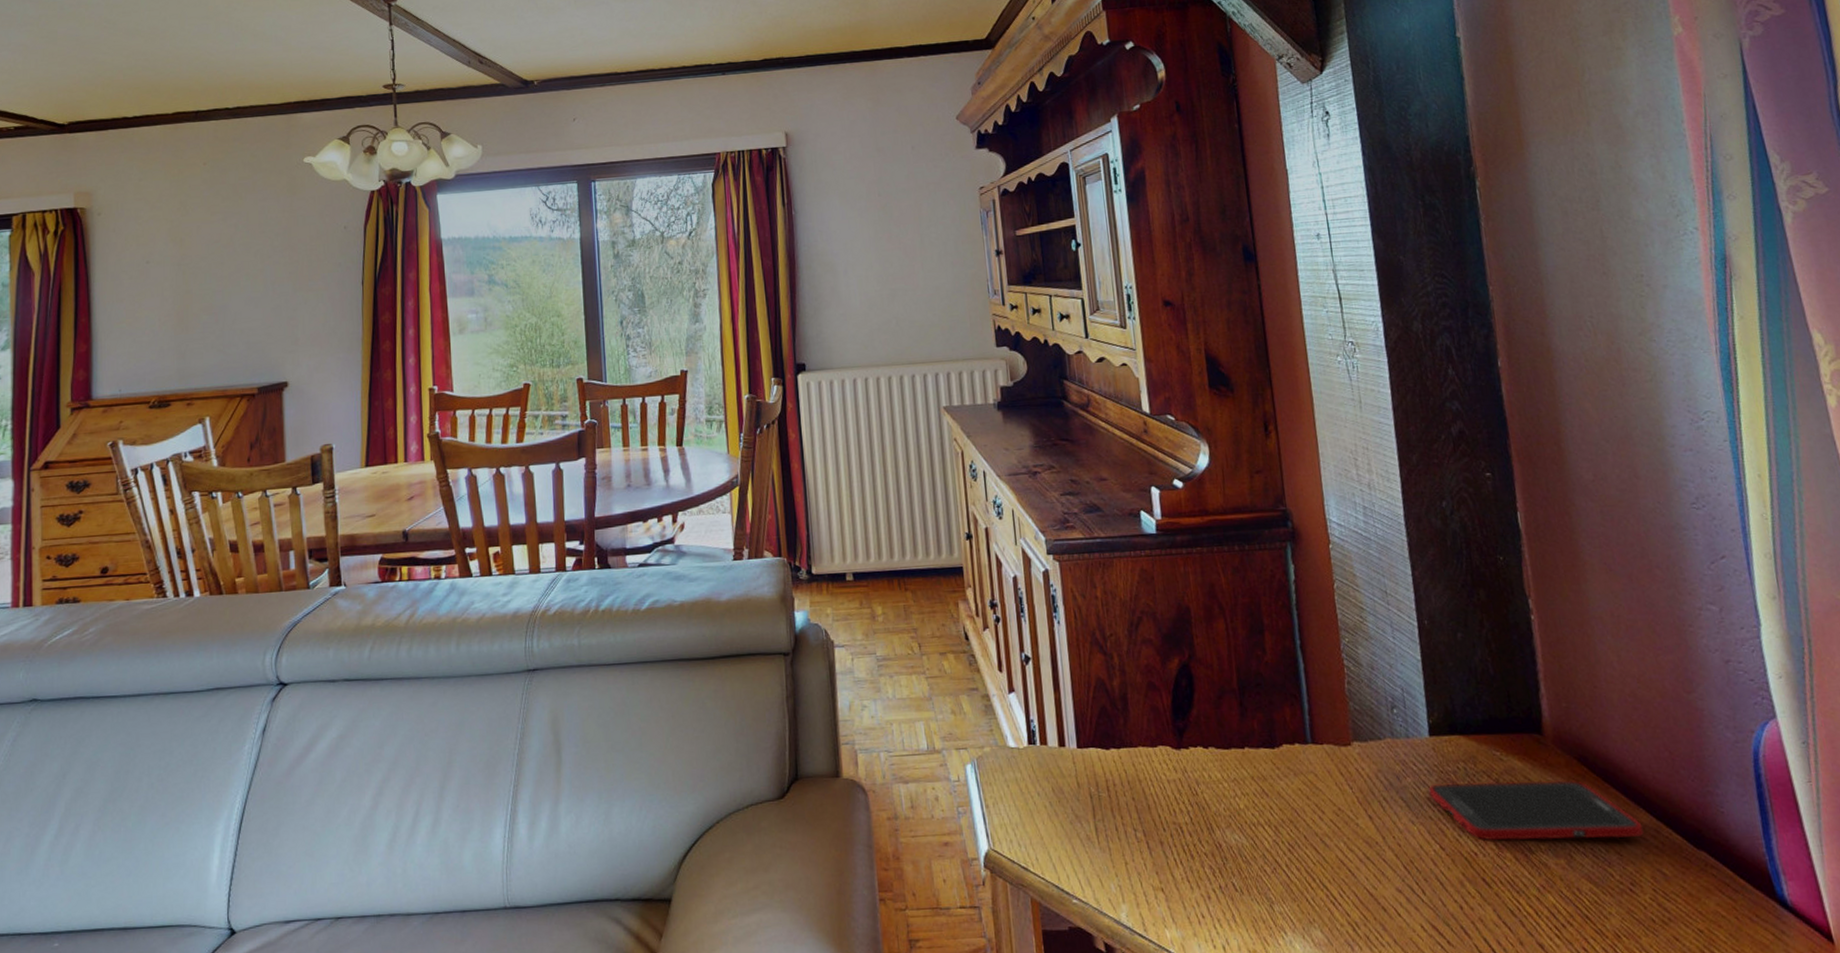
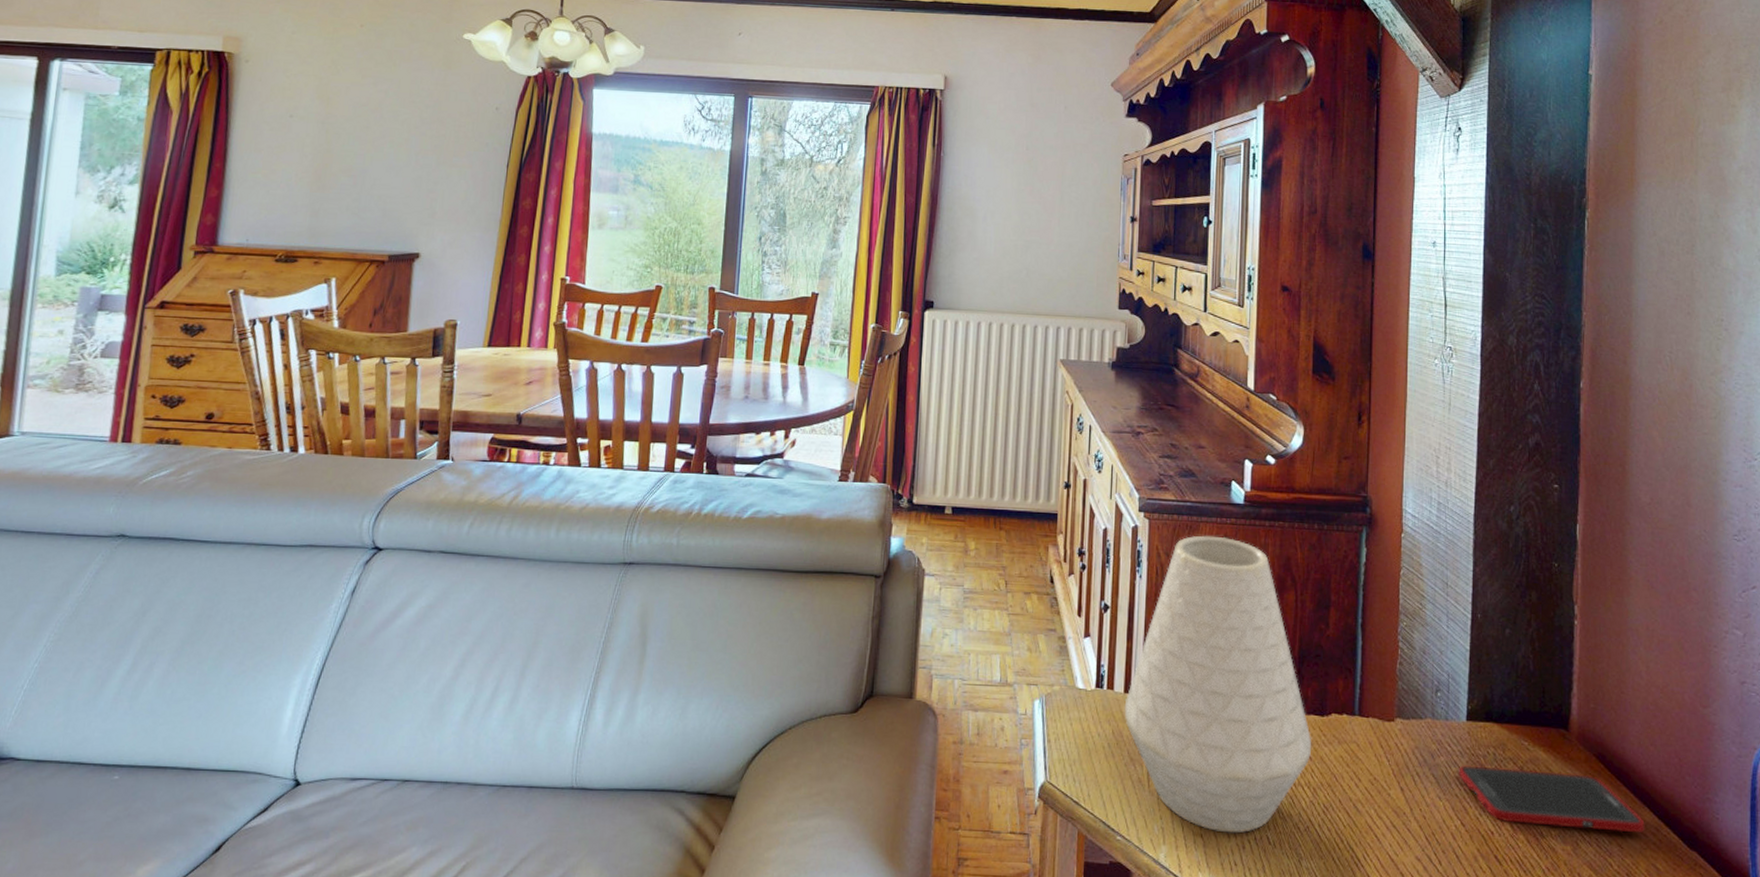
vase: none [1061,570,1267,884] -> present [1124,535,1312,834]

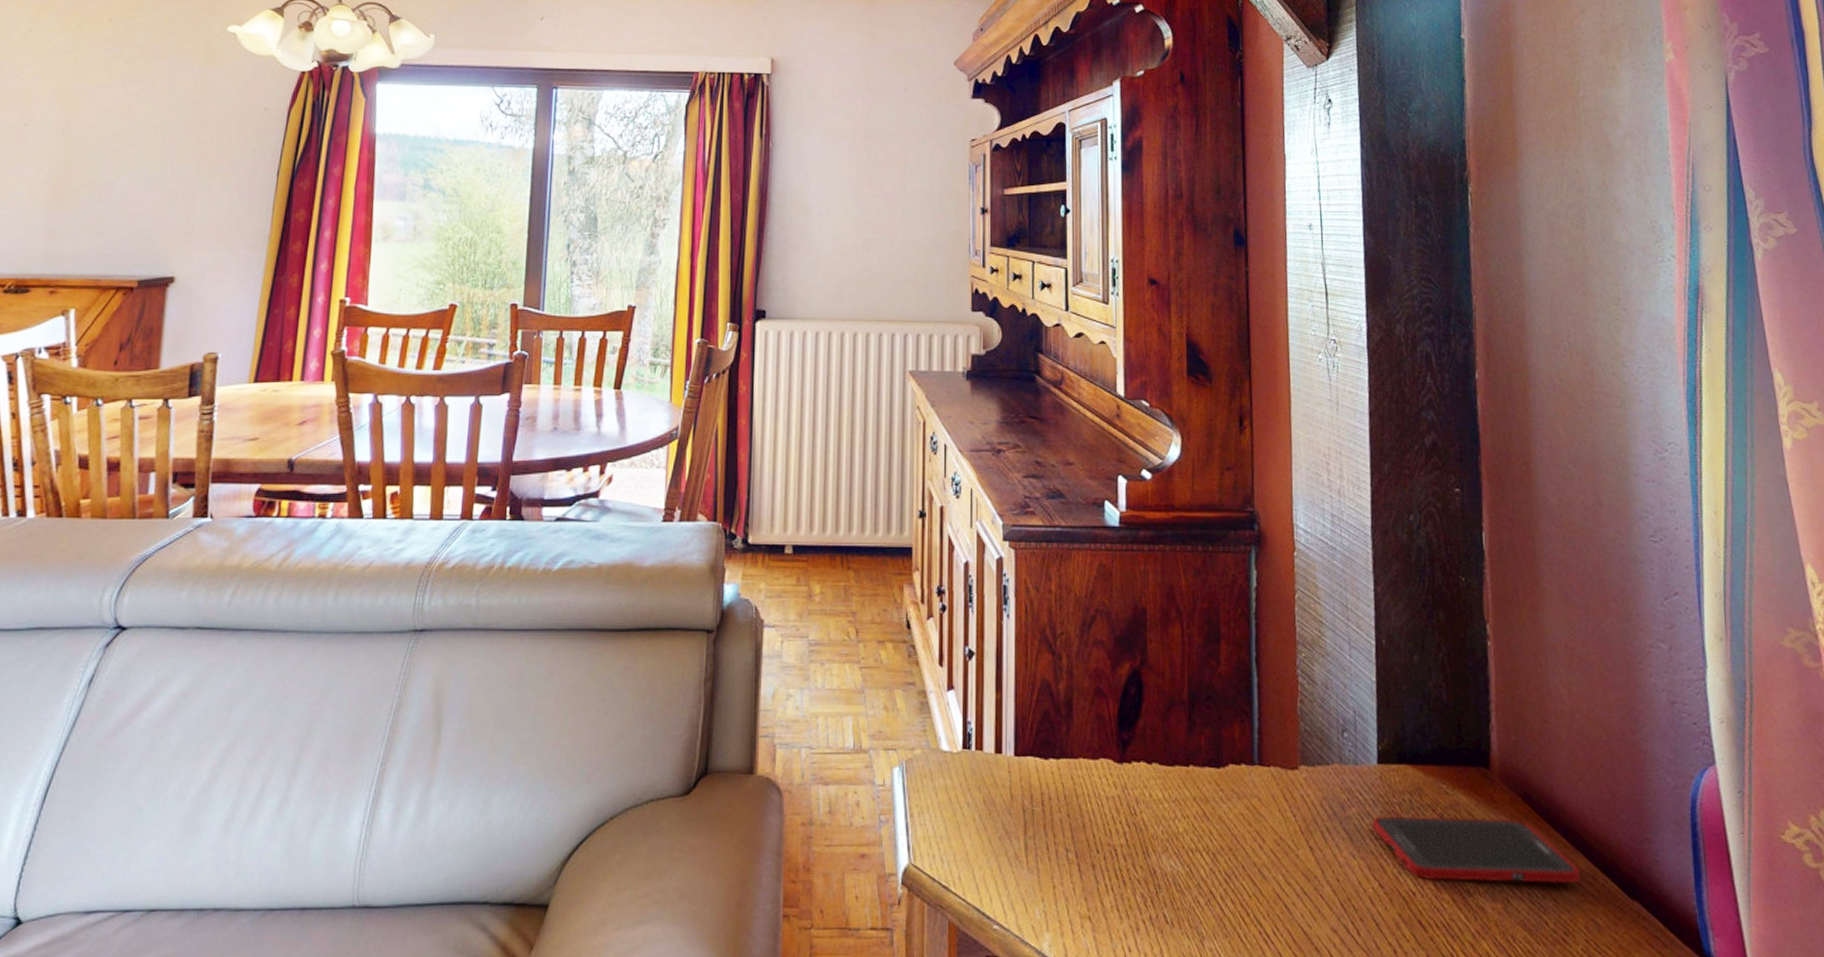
vase: present [1124,535,1312,834] -> none [996,564,1209,913]

